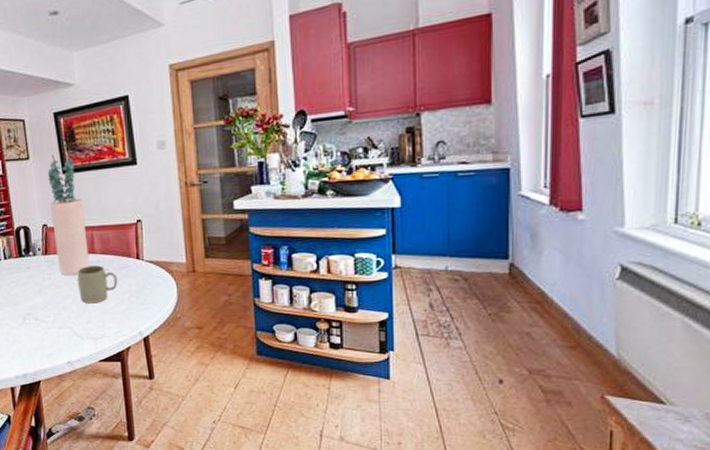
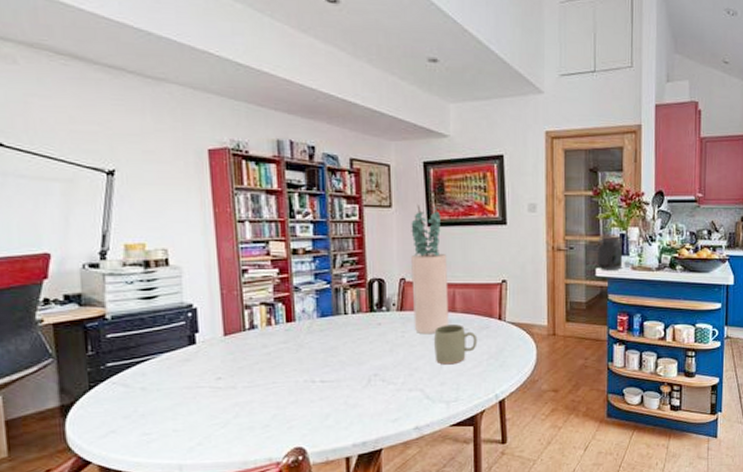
jar: none [233,164,264,203] -> present [597,236,623,271]

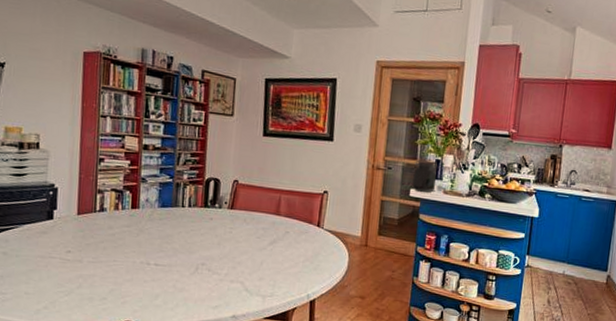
vase: present [411,200,449,335] -> none [241,114,277,233]
mug: present [433,325,478,365] -> none [256,226,297,263]

